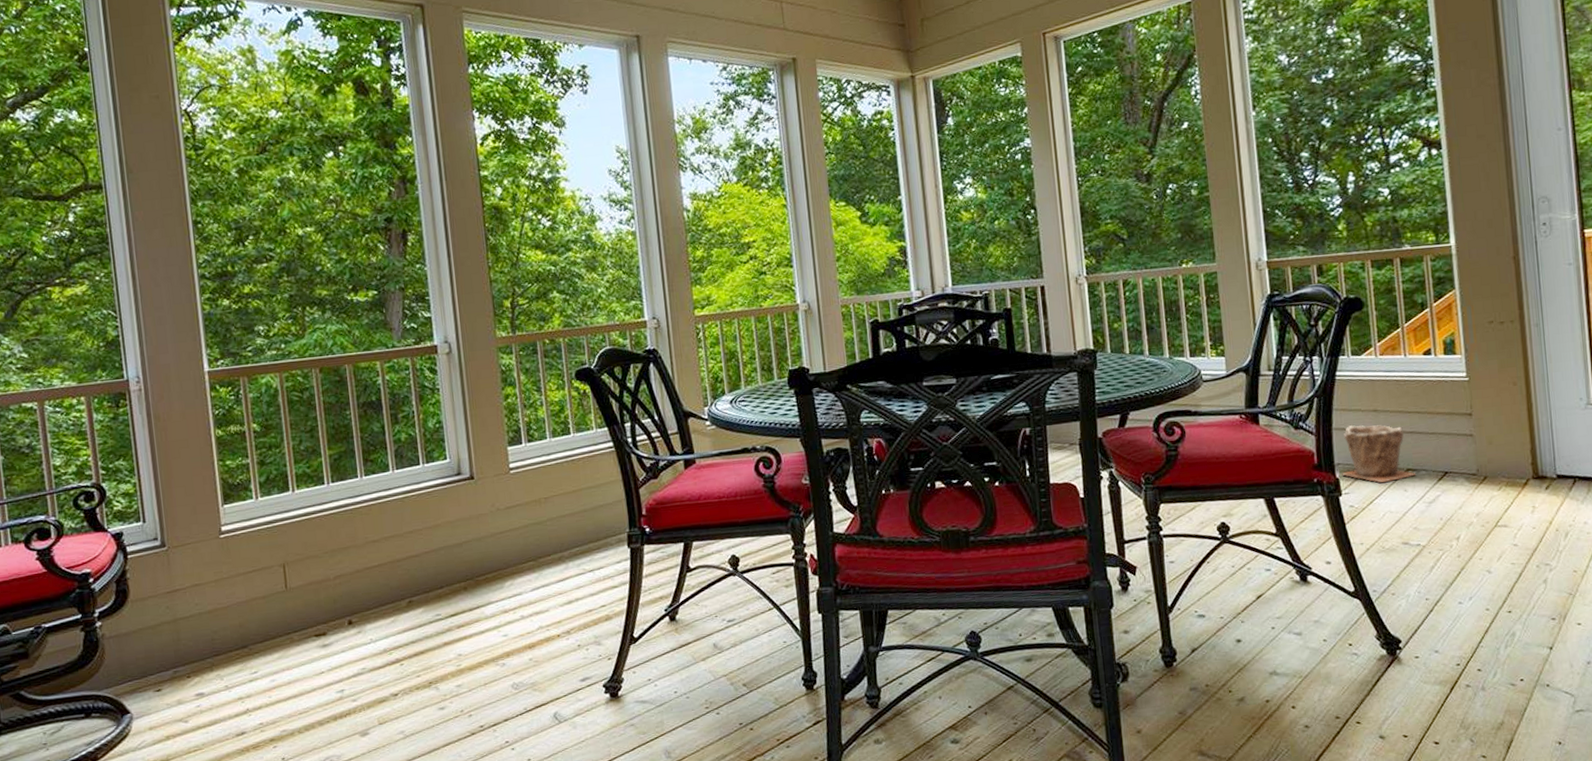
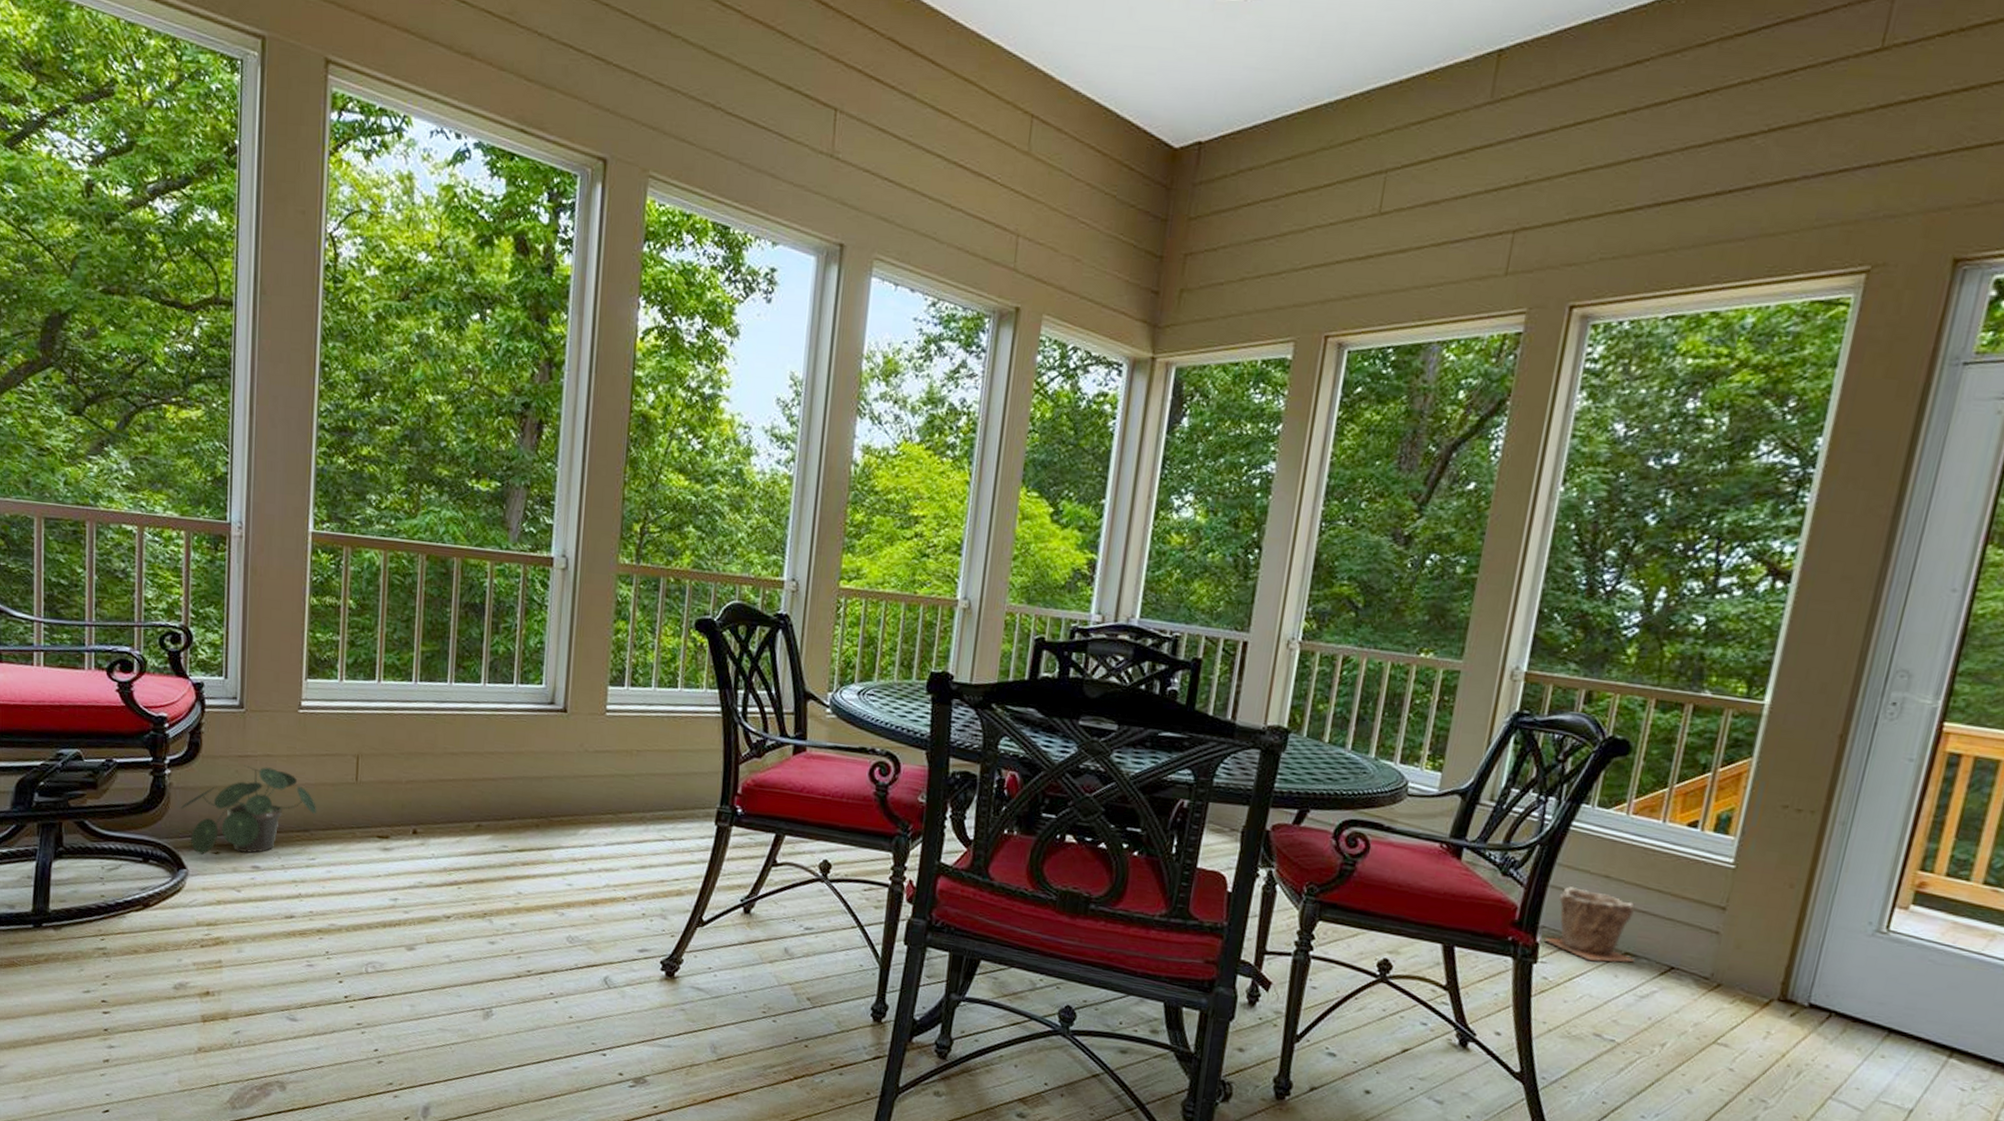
potted plant: none [116,596,253,696] -> present [180,765,317,855]

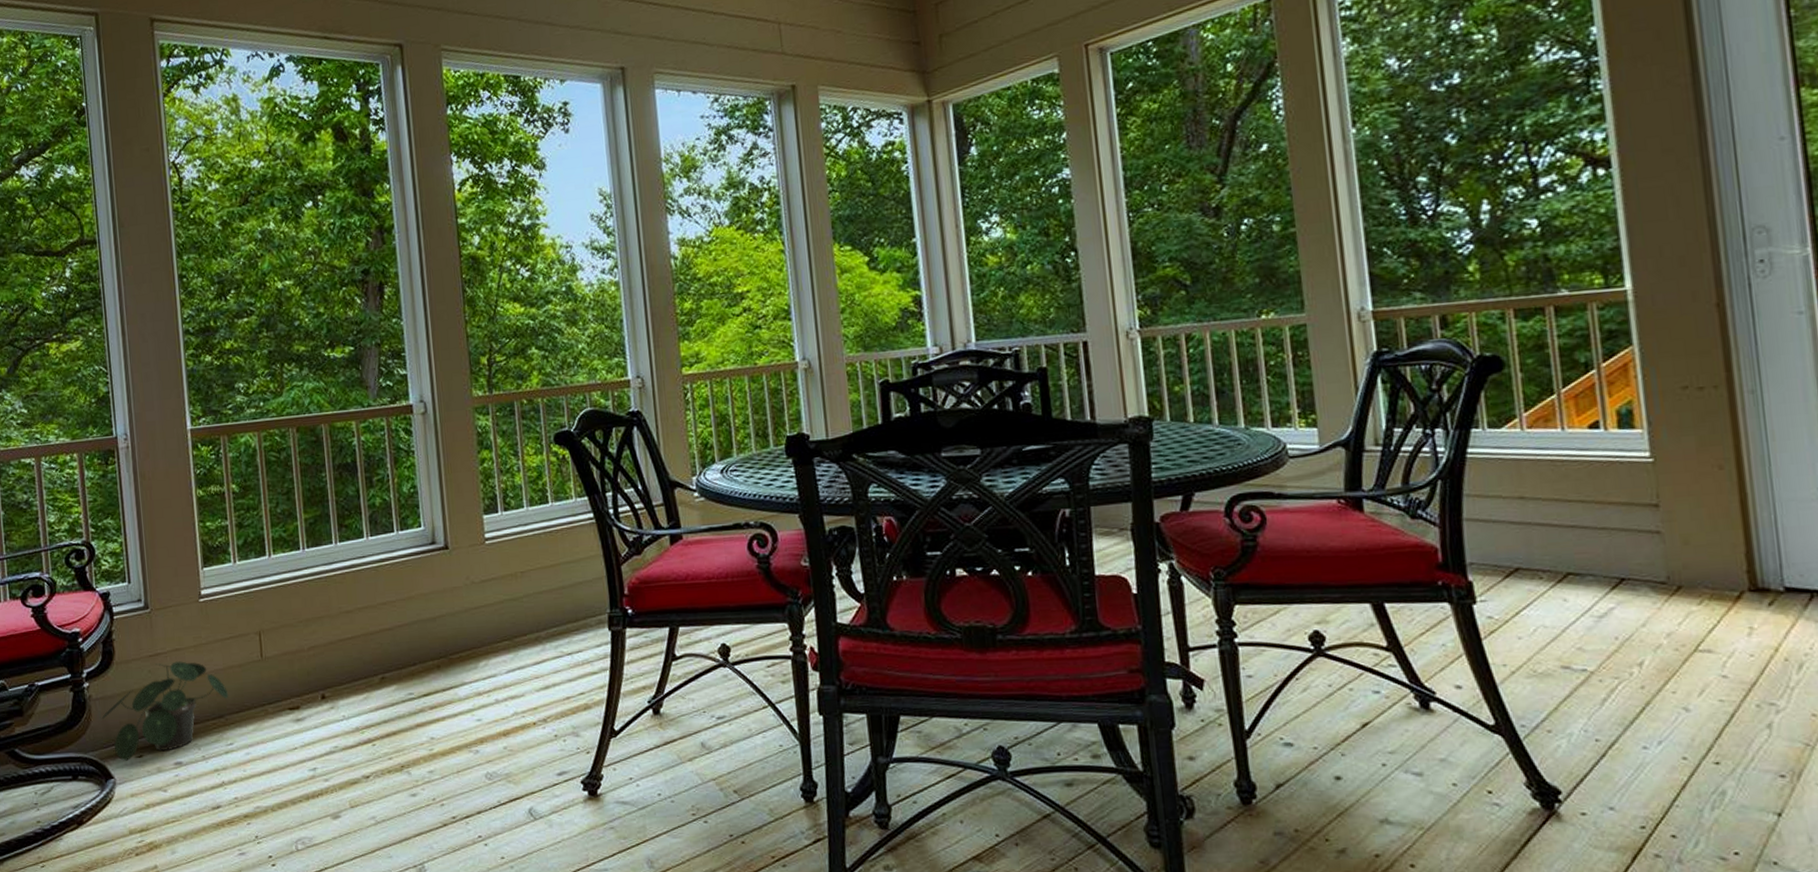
plant pot: present [1542,886,1635,963] -> none [1474,515,1580,590]

